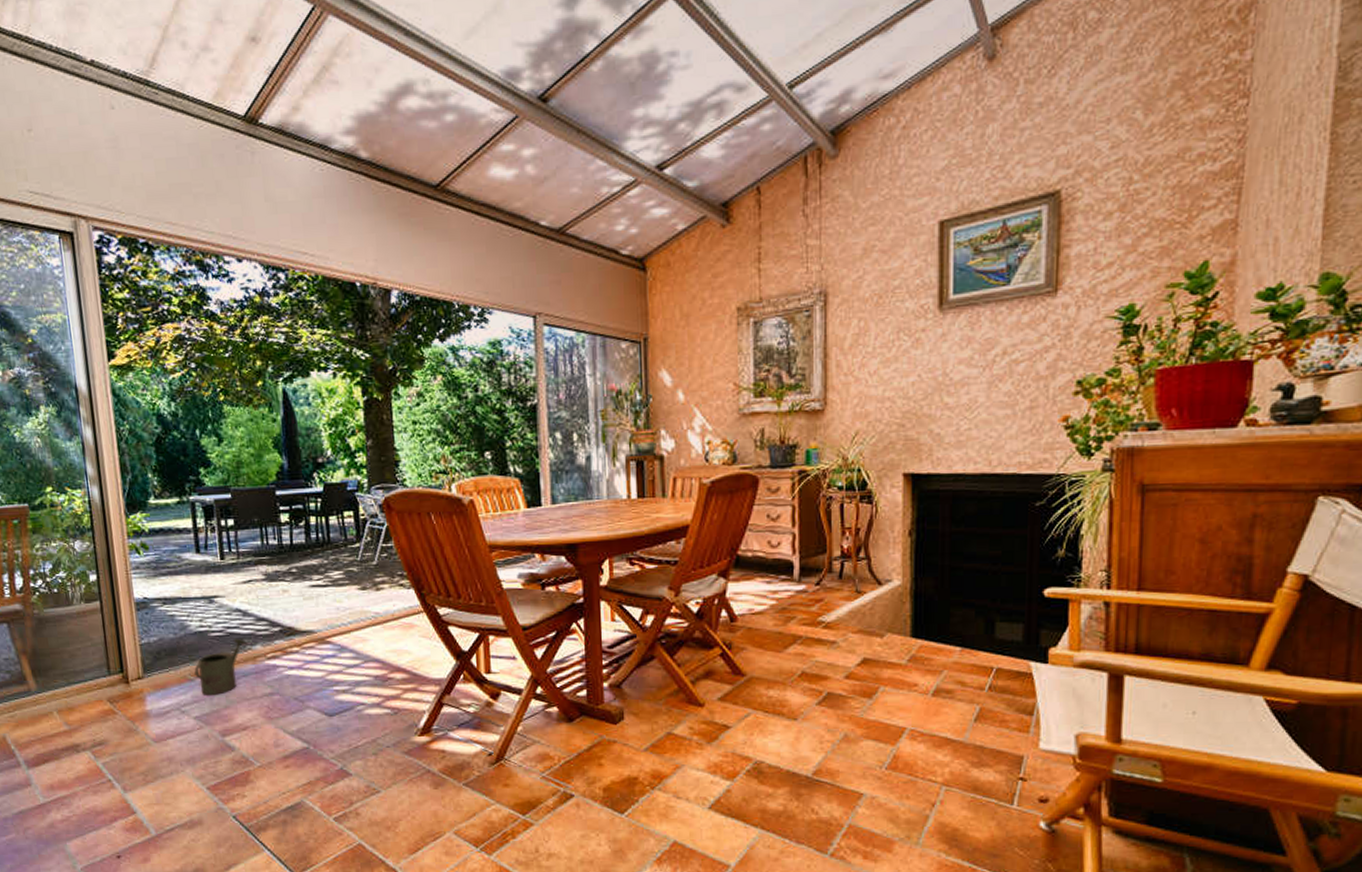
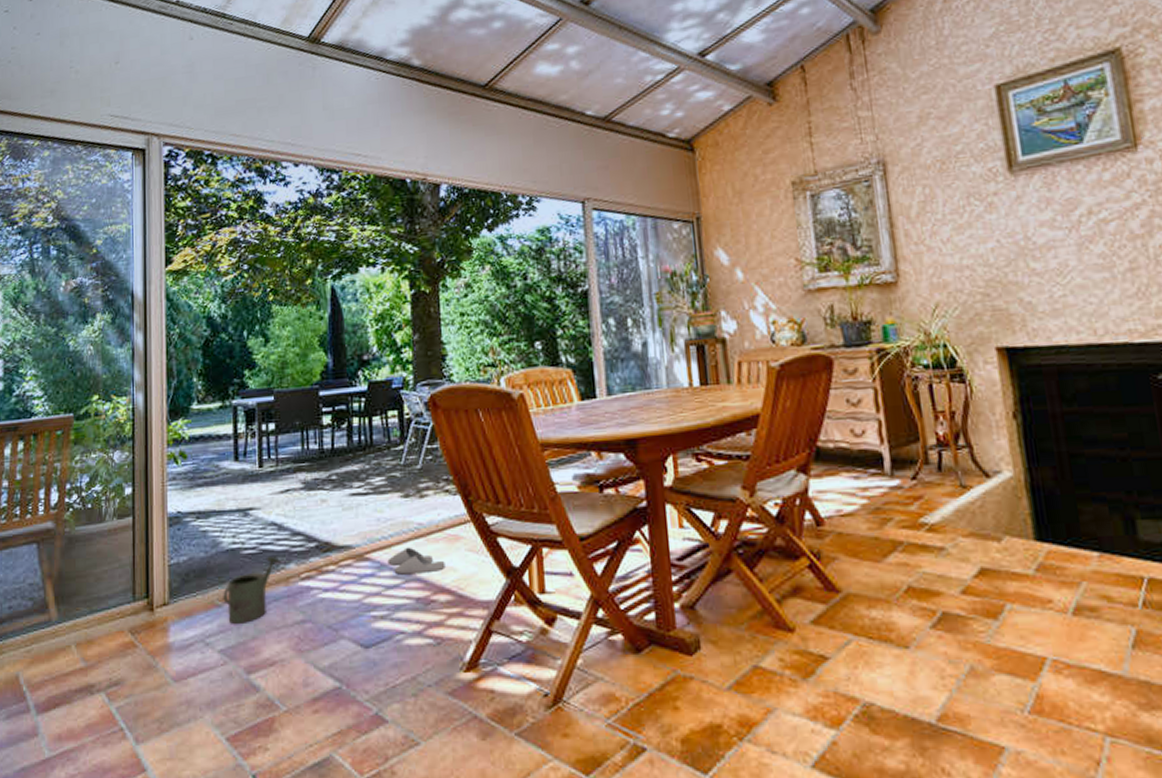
slippers: none [347,632,401,656] -> present [387,547,445,575]

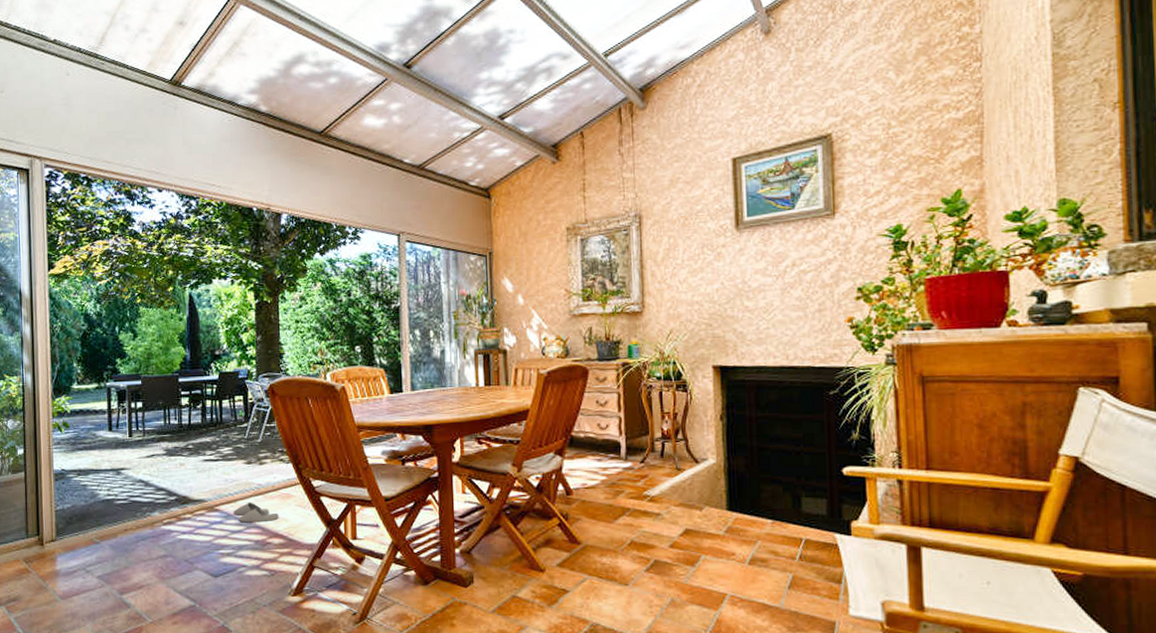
watering can: present [223,555,280,624] -> none [100,505,147,557]

